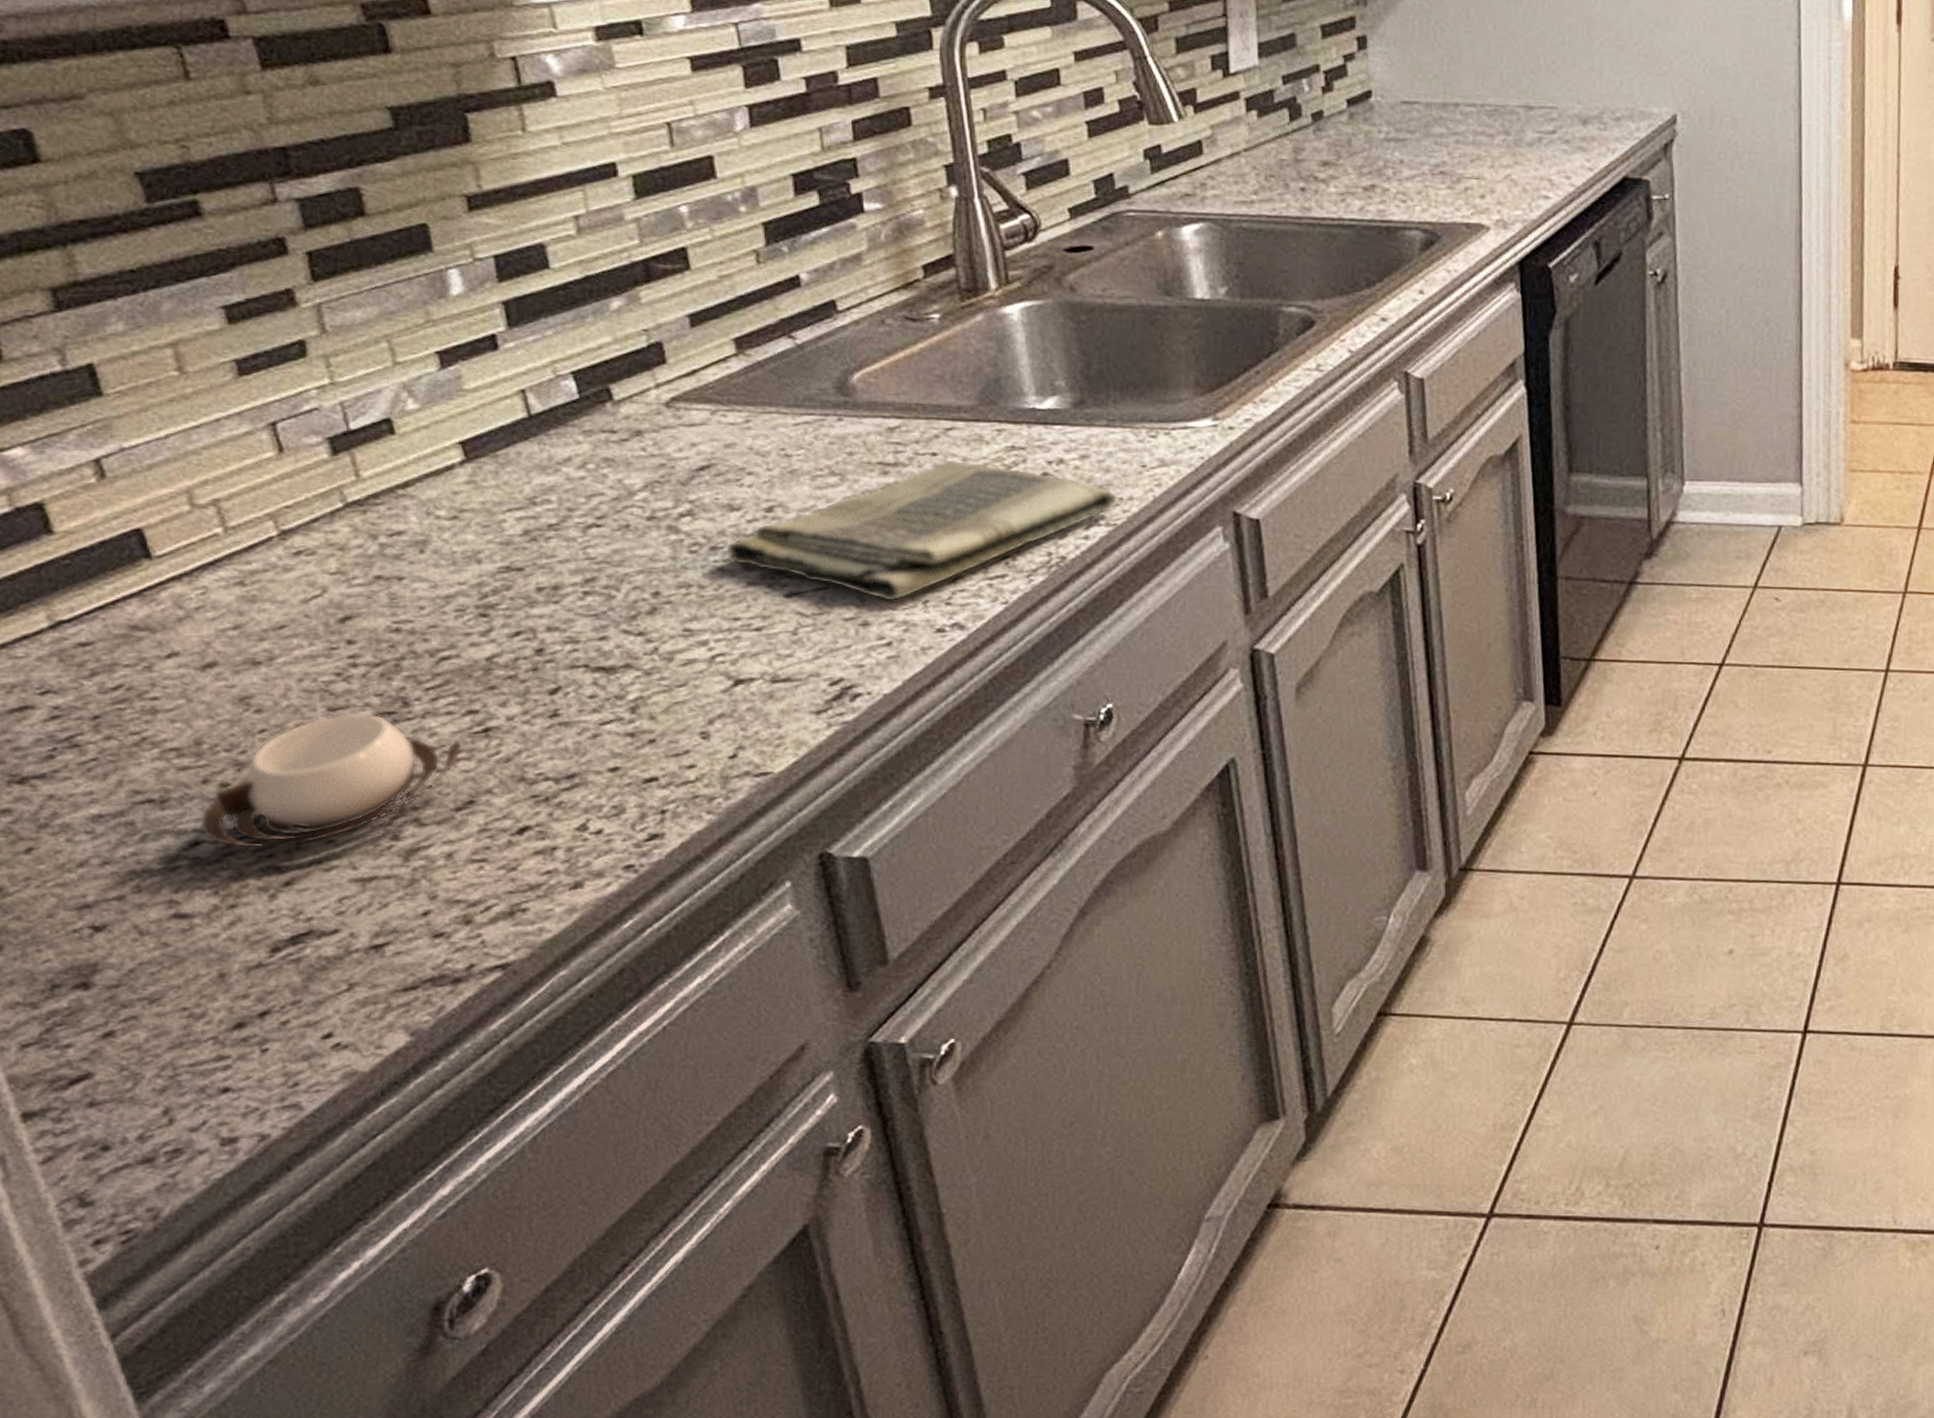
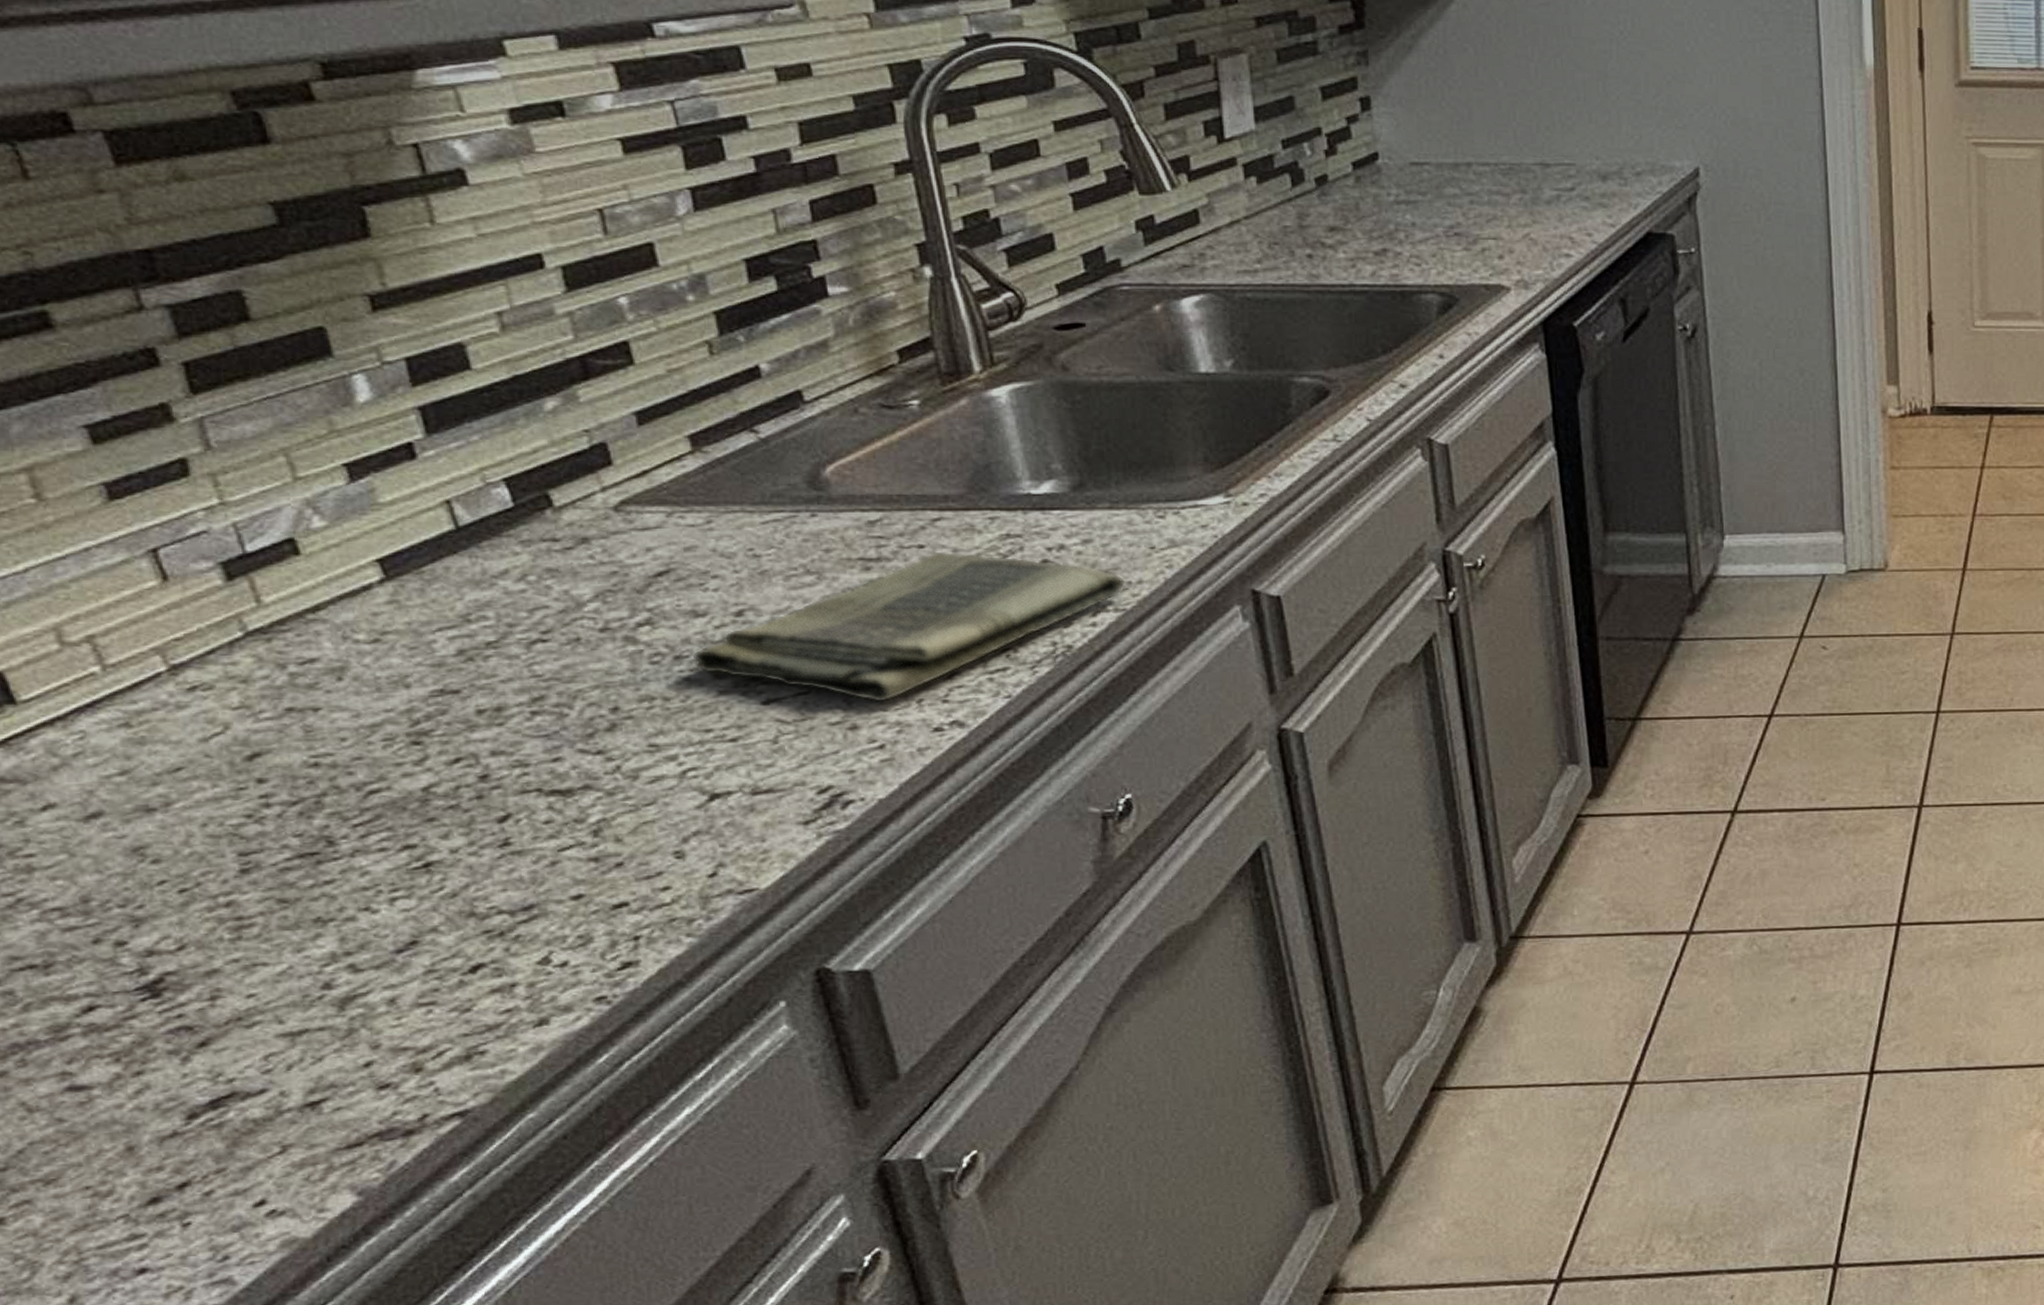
cup: present [200,712,462,849] -> none [93,854,400,1011]

